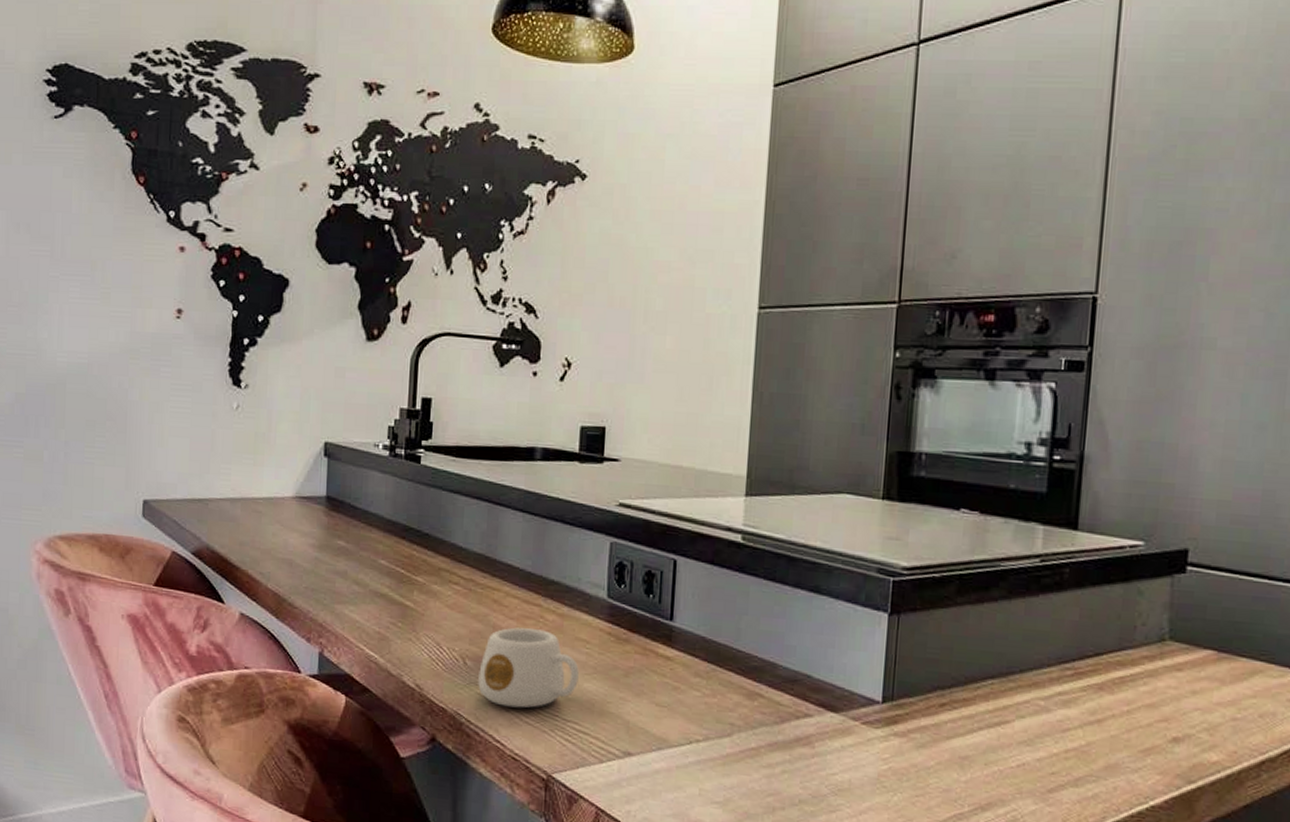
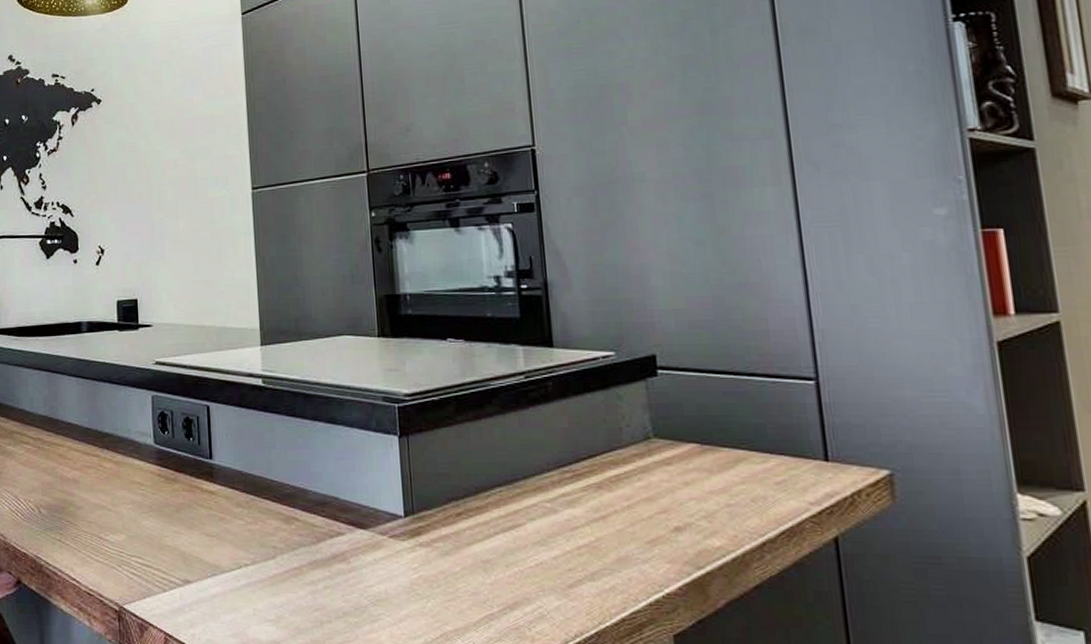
mug: present [478,627,579,708] -> none [52,477,137,548]

